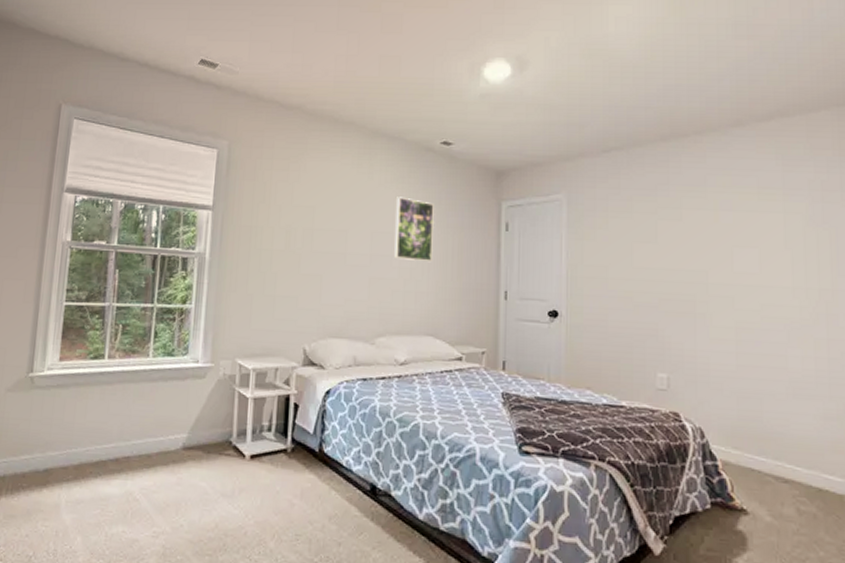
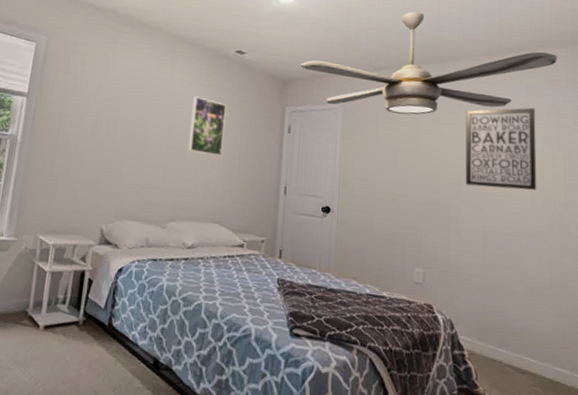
ceiling fan: none [516,81,820,201] -> present [300,12,557,115]
wall art: none [712,183,798,279] -> present [465,107,537,190]

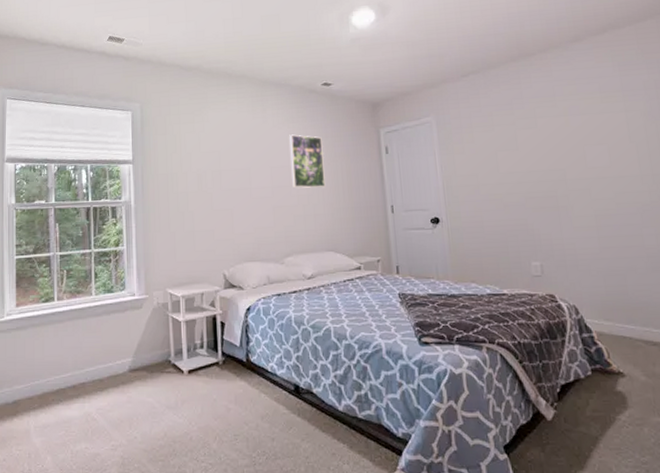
ceiling fan: present [300,12,557,115] -> none [387,11,648,119]
wall art: present [465,107,537,190] -> none [560,85,644,173]

